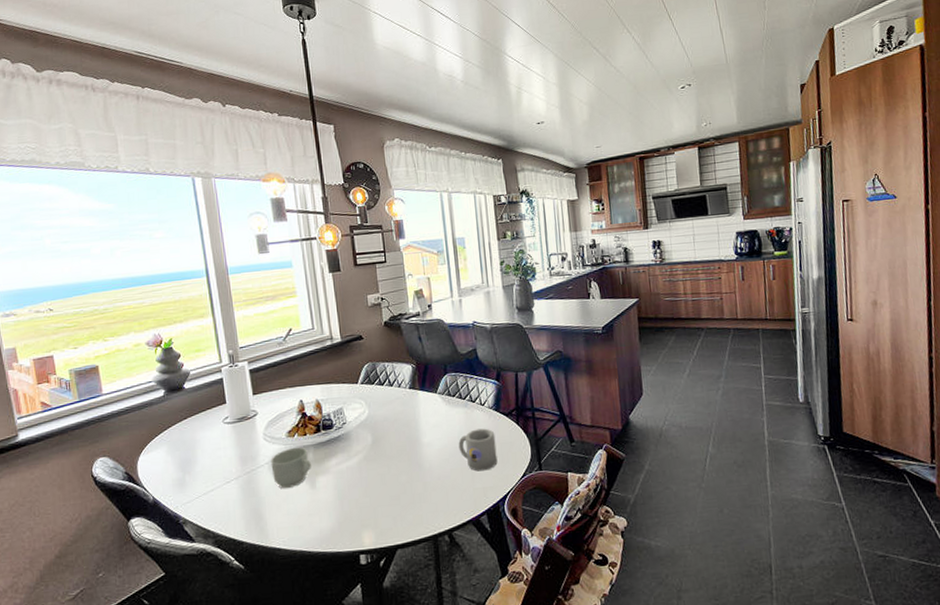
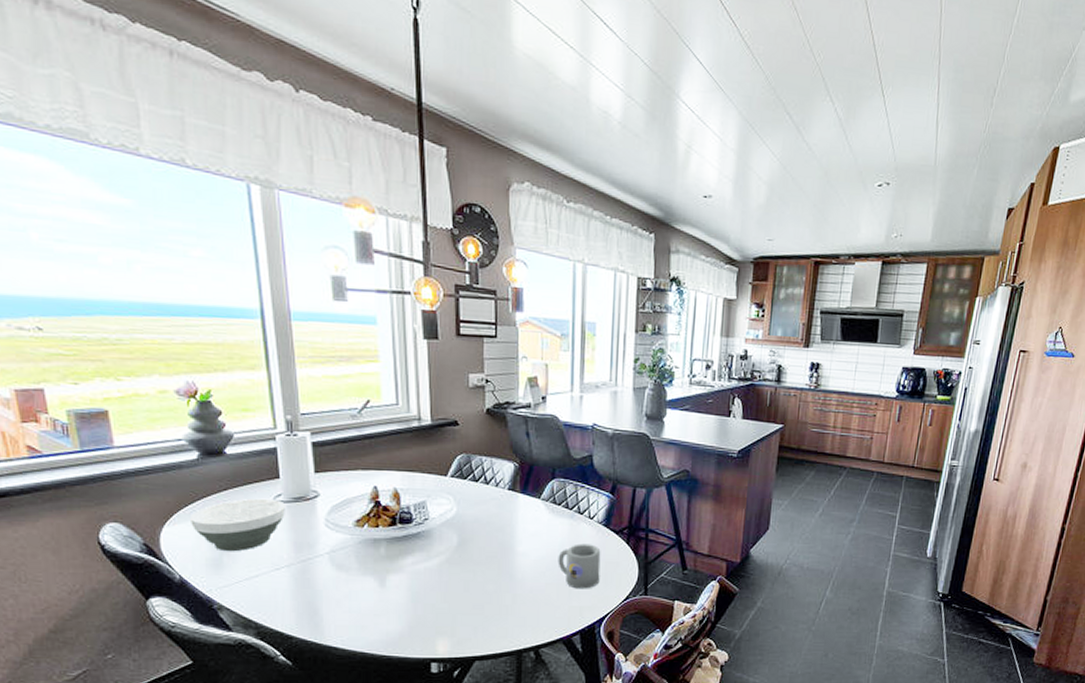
bowl: none [160,421,233,472] -> present [190,498,287,552]
mug: present [271,447,311,488] -> none [332,539,382,583]

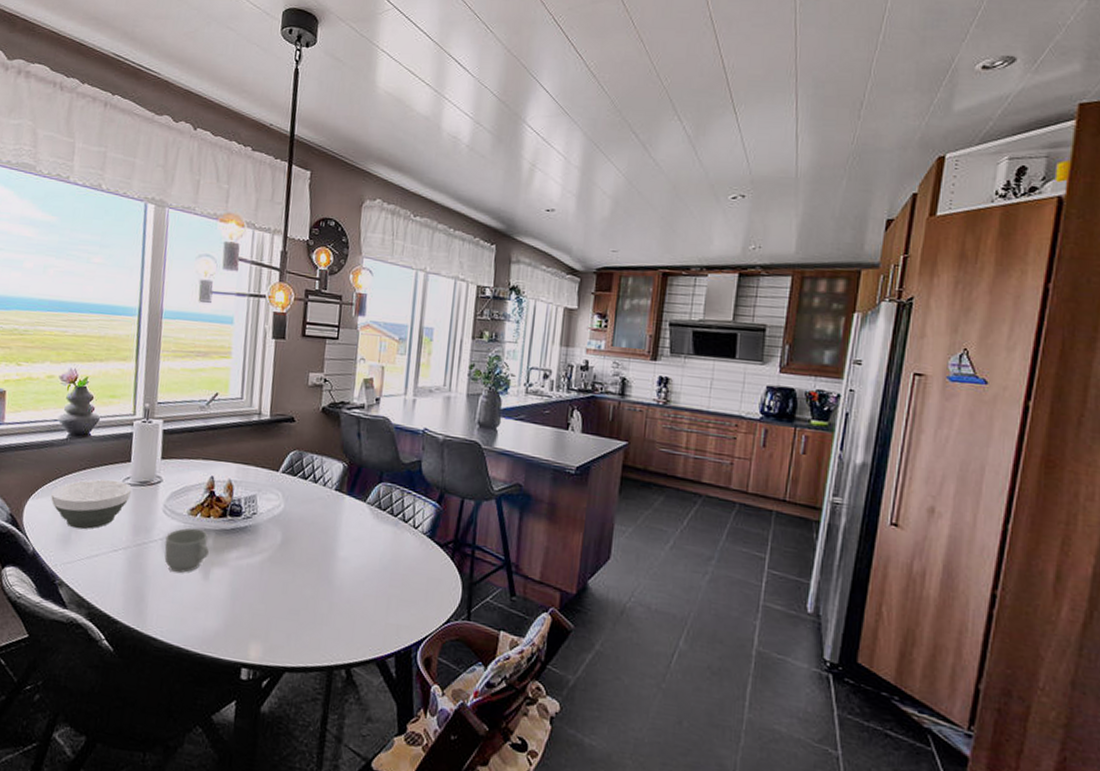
mug: none [332,539,382,583] -> present [164,527,209,573]
mug: present [558,543,601,589] -> none [378,554,424,606]

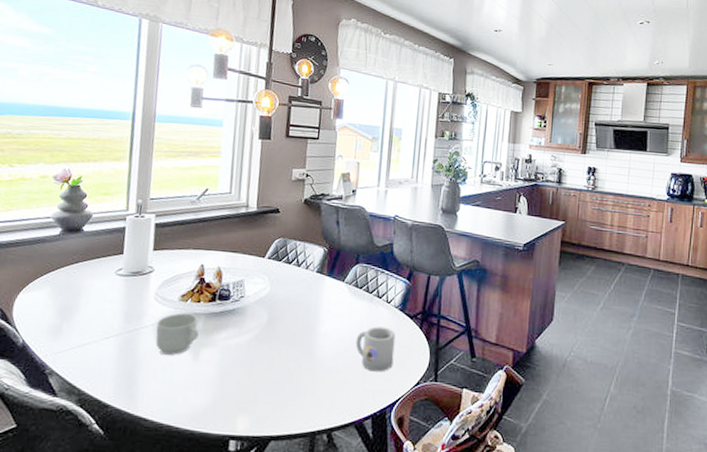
bowl: present [51,479,133,530] -> none [42,271,125,320]
mug: none [378,554,424,606] -> present [355,326,396,372]

